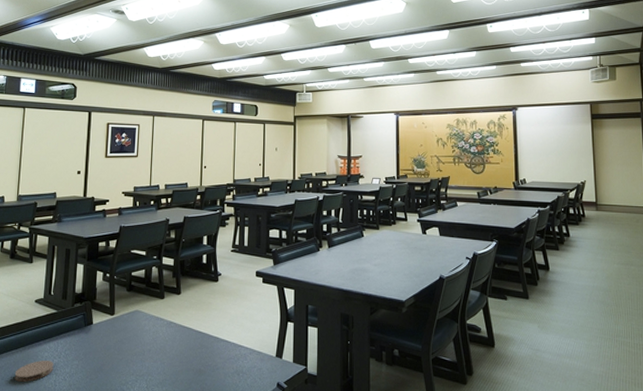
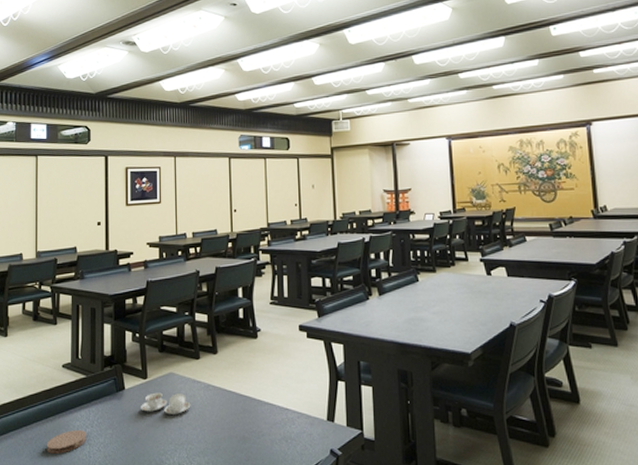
cup set: none [106,328,153,348] -> present [141,392,191,414]

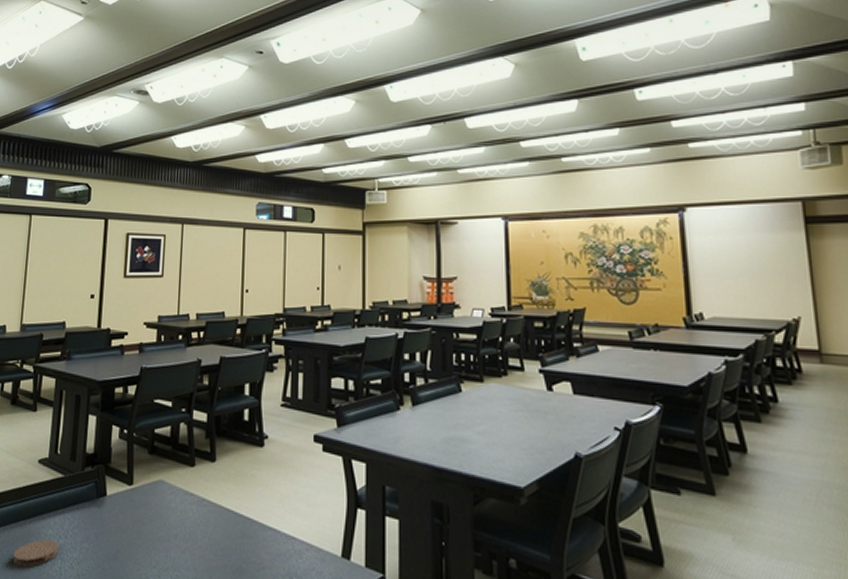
cup set: present [141,392,191,414] -> none [123,502,181,532]

